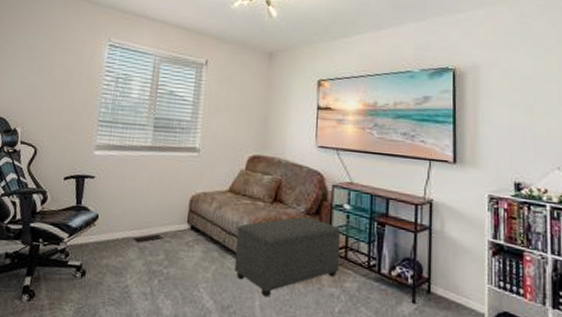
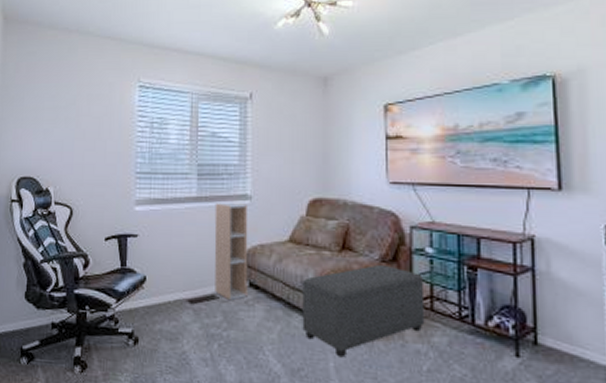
shelf unit: none [160,153,195,241] -> present [214,202,248,301]

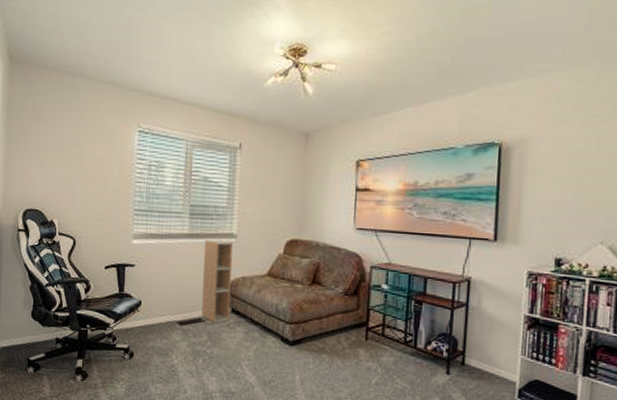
ottoman: present [302,264,425,358] -> none [275,297,378,372]

